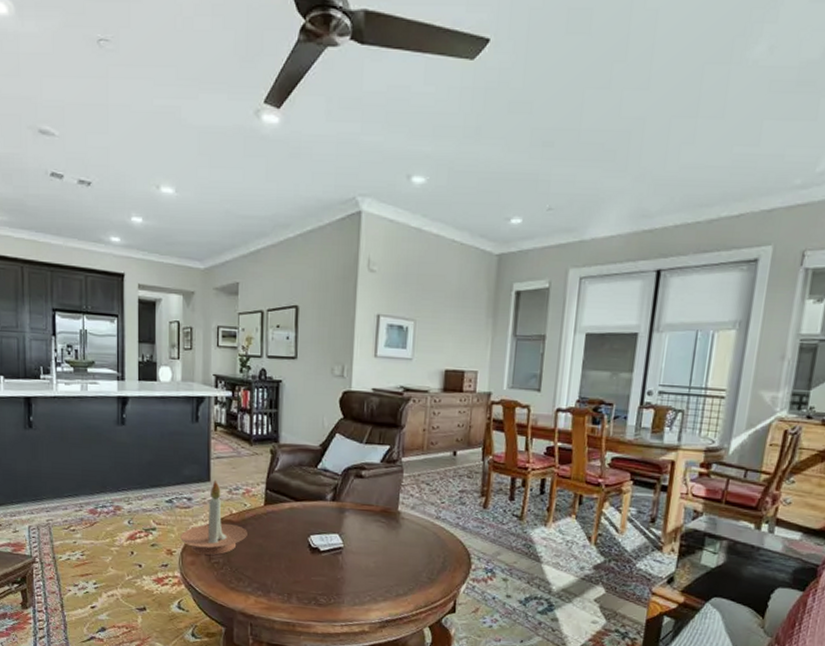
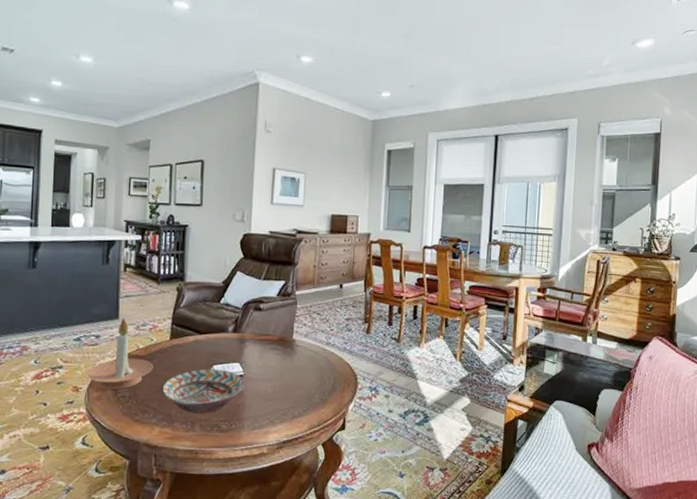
decorative bowl: none [256,538,344,586] -> present [161,369,245,414]

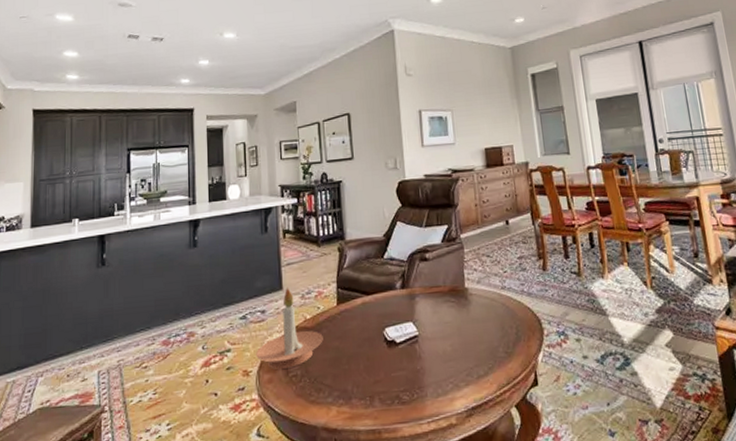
decorative bowl: present [161,369,245,414] -> none [334,331,421,386]

